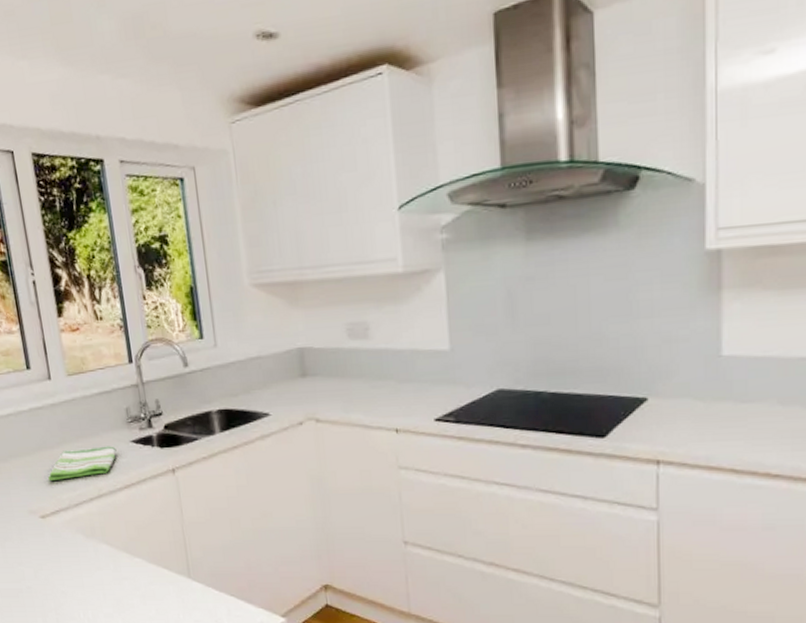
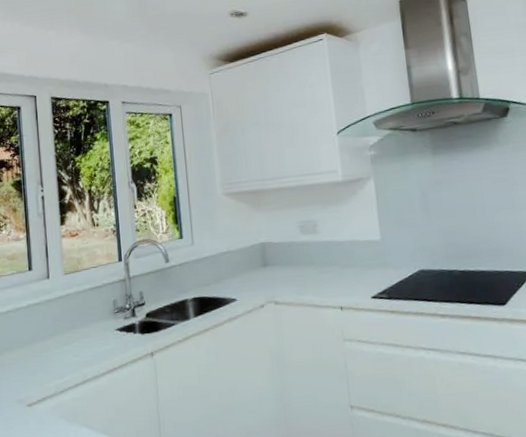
dish towel: present [48,446,117,481] -> none [38,335,103,370]

